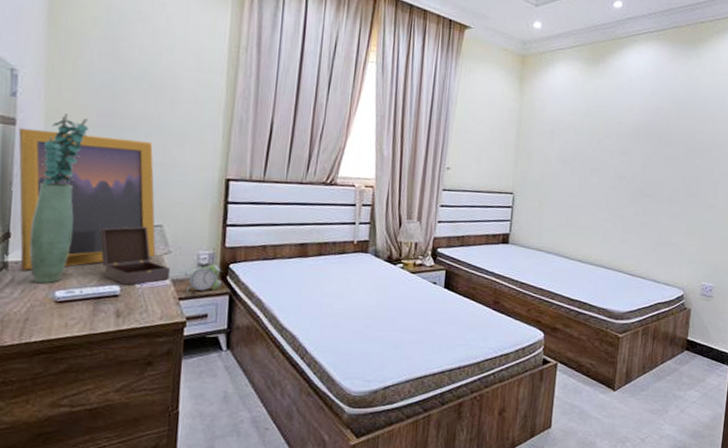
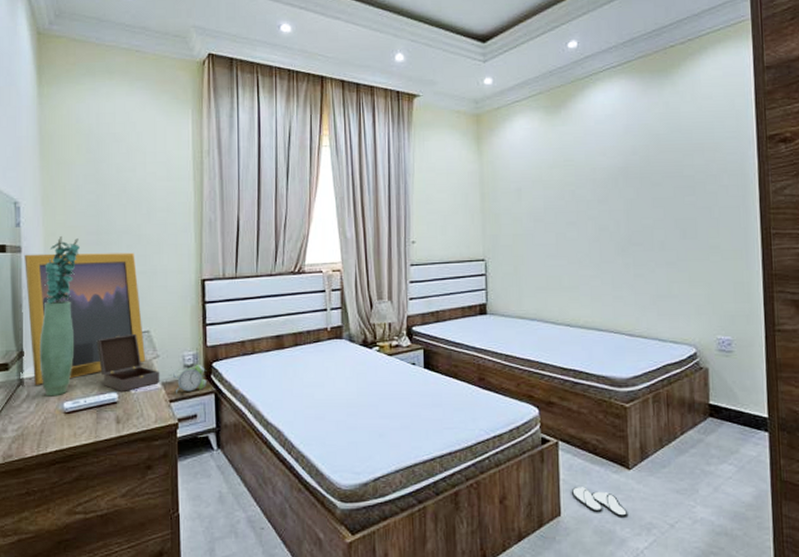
slippers: none [563,403,609,431] -> present [572,487,629,517]

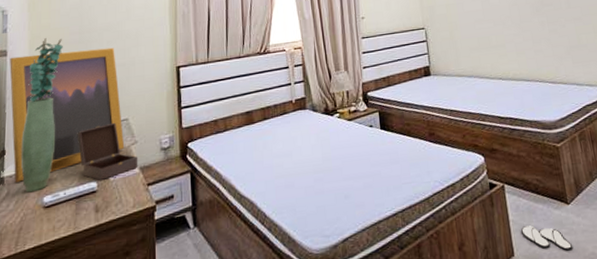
alarm clock: present [172,364,207,394] -> none [149,145,183,177]

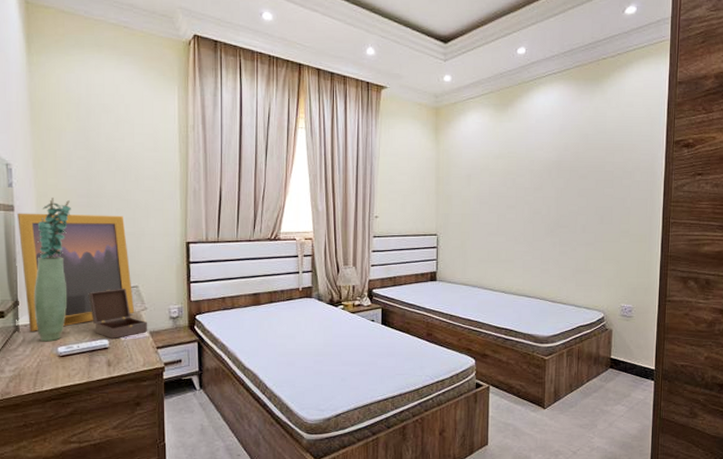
slippers: present [521,225,573,251] -> none [498,422,542,446]

